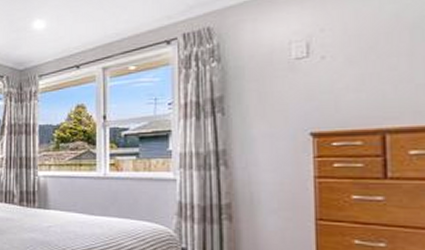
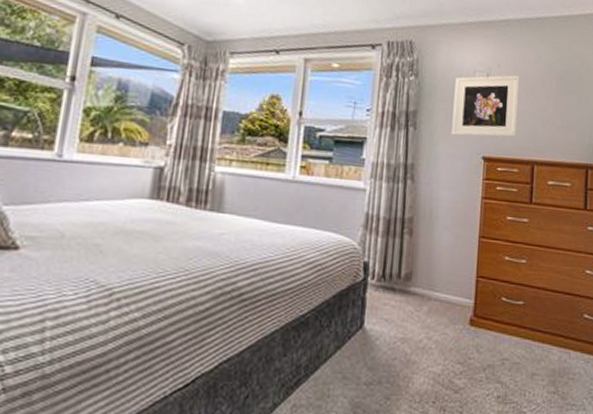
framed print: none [266,36,356,115] -> present [451,75,520,138]

